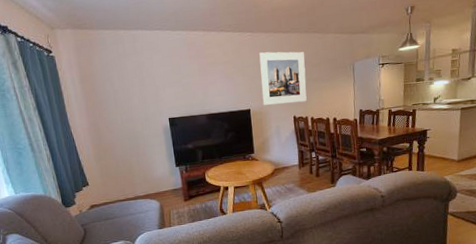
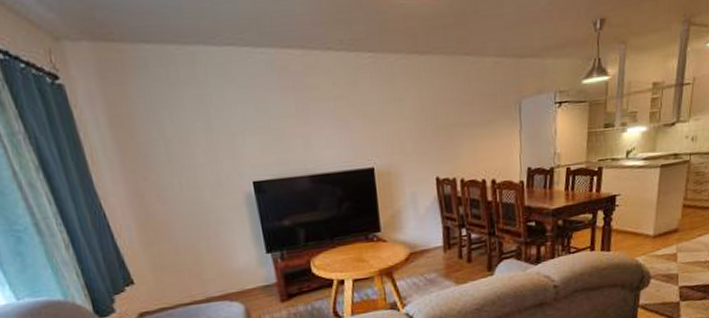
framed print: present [259,51,307,105] -> none [385,82,455,162]

